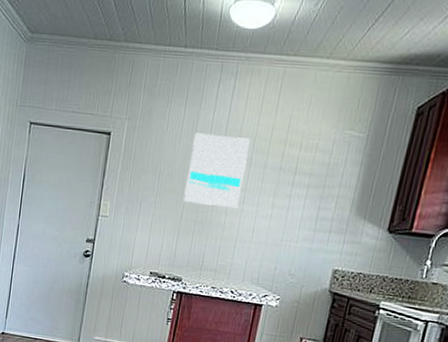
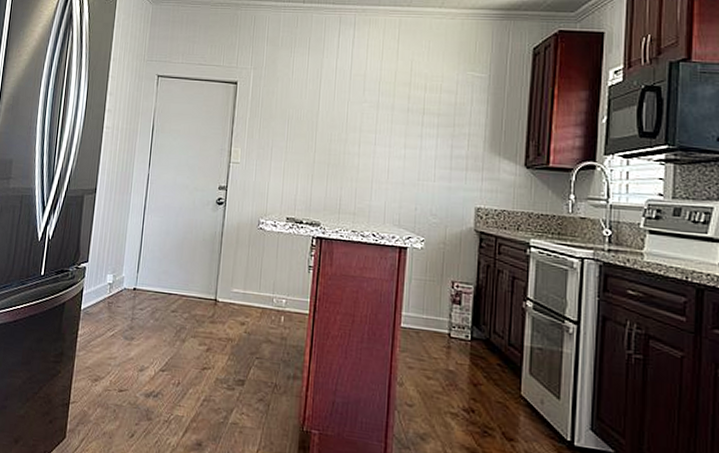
wall art: present [183,133,250,208] -> none [315,79,375,149]

